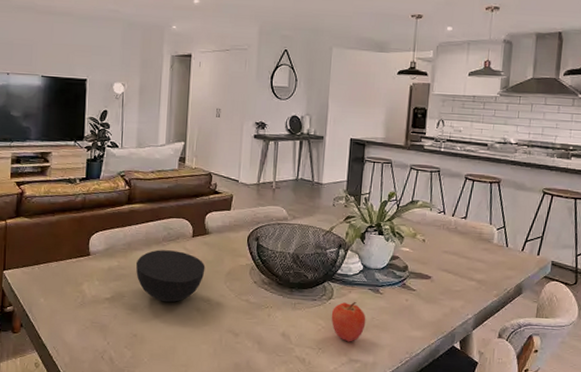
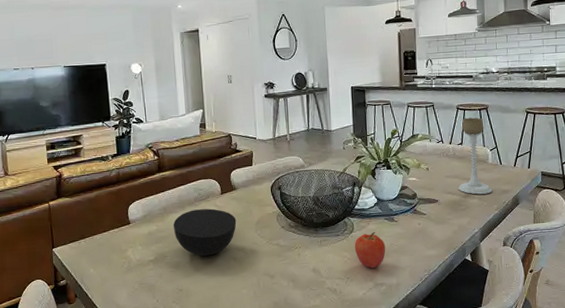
candle holder: none [455,190,494,278] -> present [458,117,493,195]

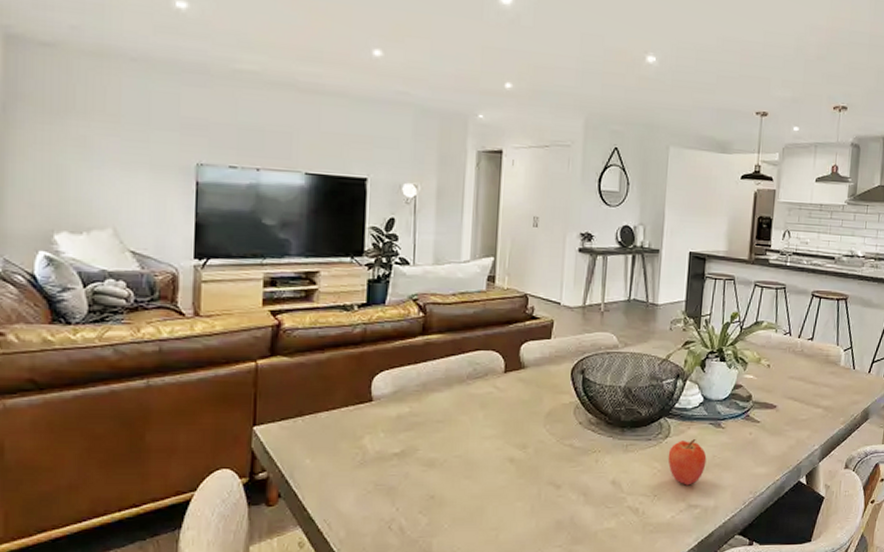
bowl: present [173,208,237,257] -> none [432,390,521,454]
candle holder: present [458,117,493,195] -> none [801,308,841,403]

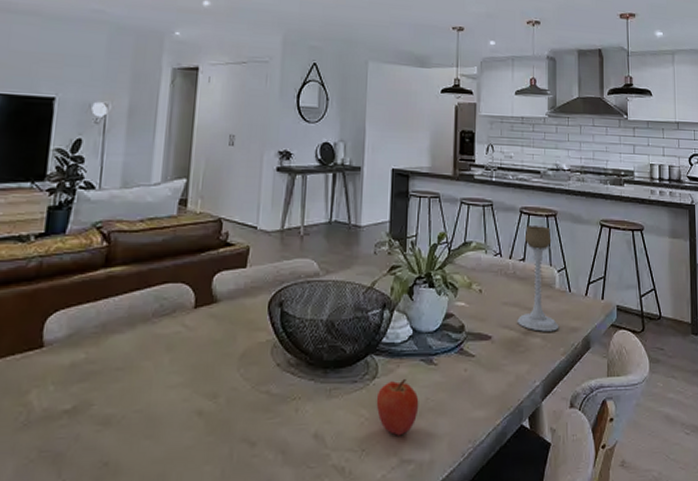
candle holder: none [801,308,841,403] -> present [517,226,559,332]

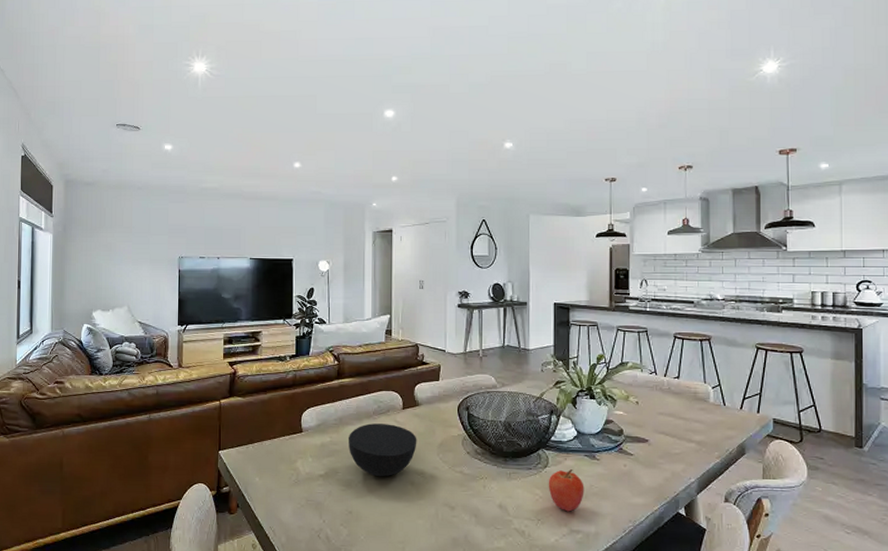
bowl: none [112,329,212,408] -> present [348,423,417,477]
candle holder: present [517,226,559,332] -> none [672,349,714,438]

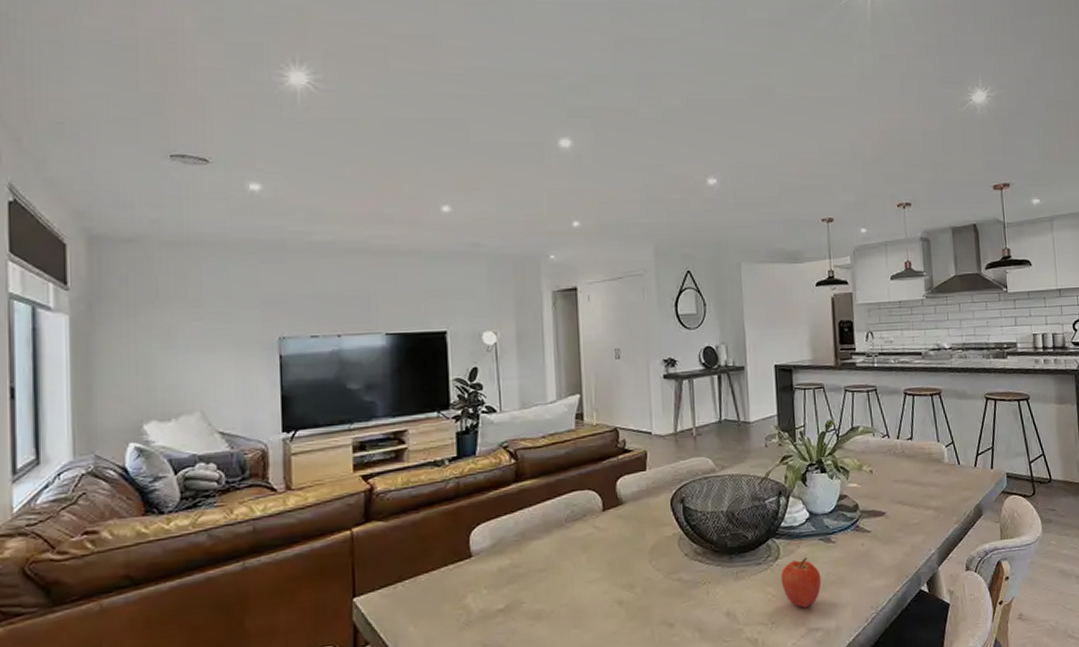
bowl: present [348,423,417,477] -> none [533,531,623,601]

